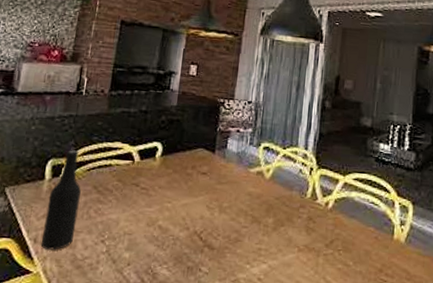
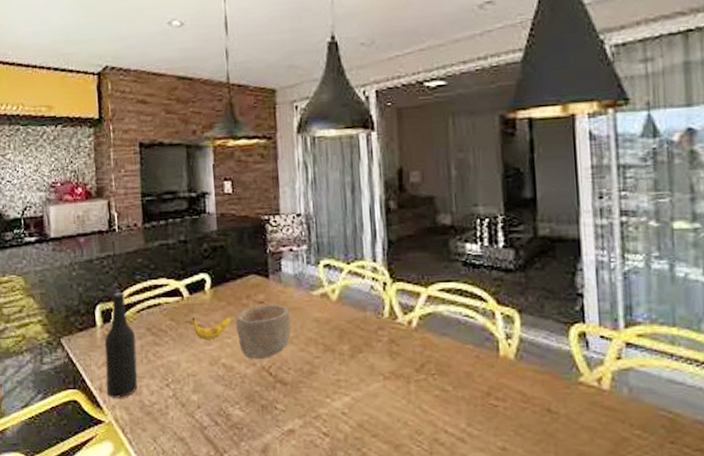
banana: none [138,181,176,202] -> present [192,317,232,340]
bowl: none [177,176,228,225] -> present [236,305,292,360]

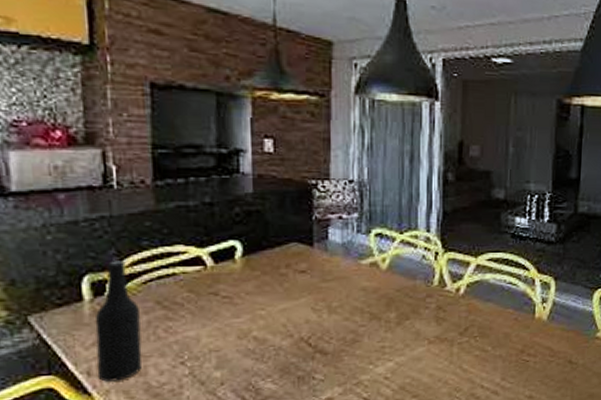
banana: present [192,317,232,340] -> none [216,287,267,312]
bowl: present [236,305,292,360] -> none [272,274,336,331]

